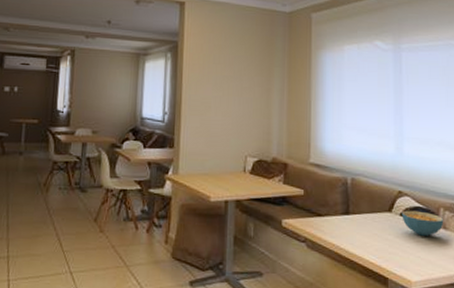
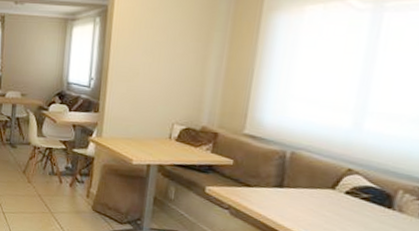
cereal bowl: present [402,210,444,236] -> none [346,189,402,217]

